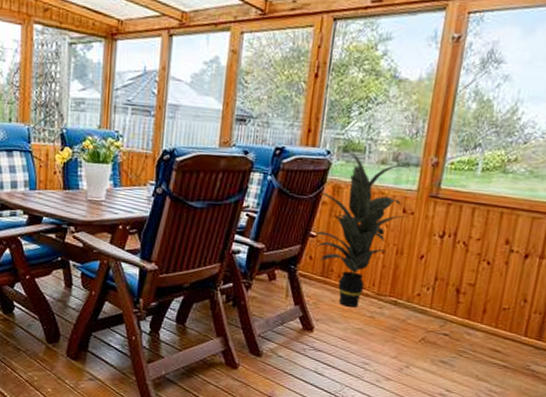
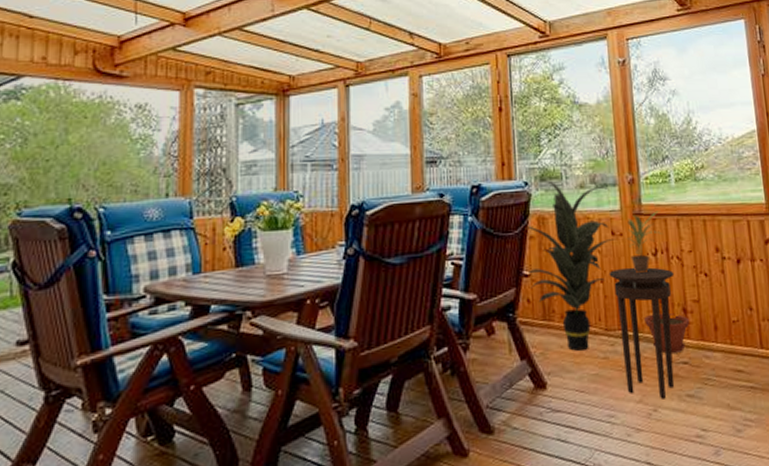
stool: none [385,243,457,360] -> present [609,267,675,399]
potted plant: none [416,196,458,252] -> present [627,211,662,274]
plant pot: none [416,288,461,325] -> present [644,313,690,353]

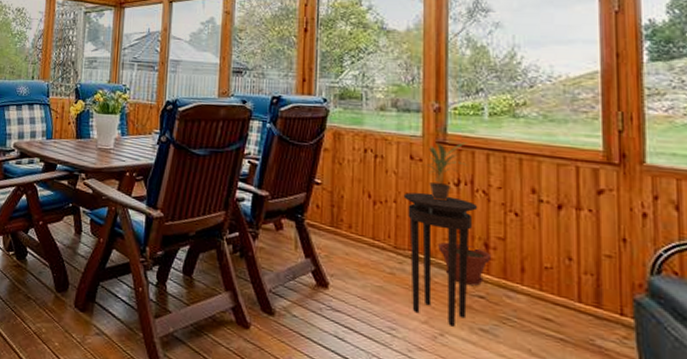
indoor plant: present [526,180,615,351] -> none [319,99,413,262]

